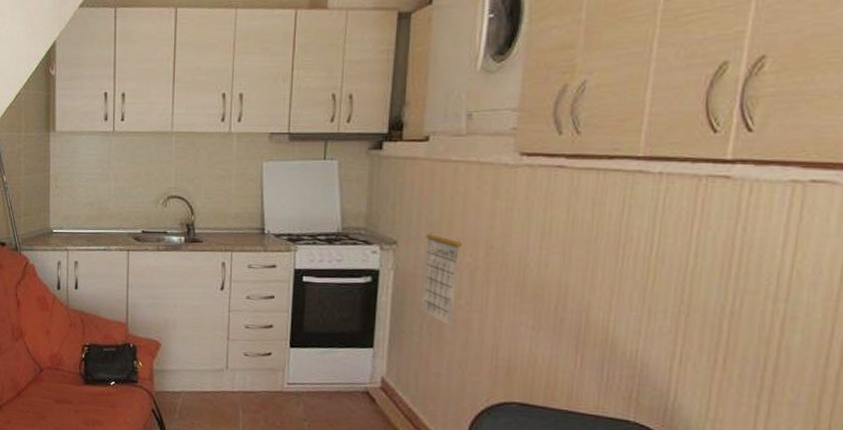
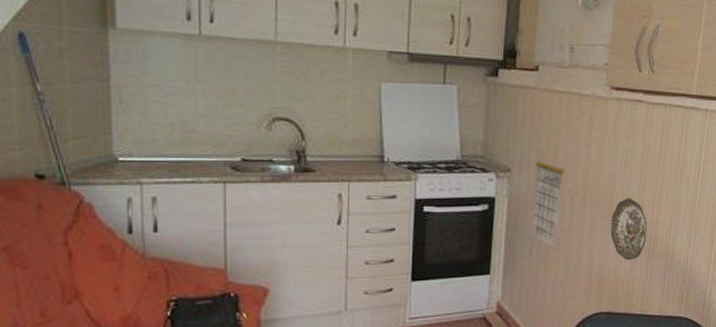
decorative plate: none [522,275,575,347] -> present [610,198,647,261]

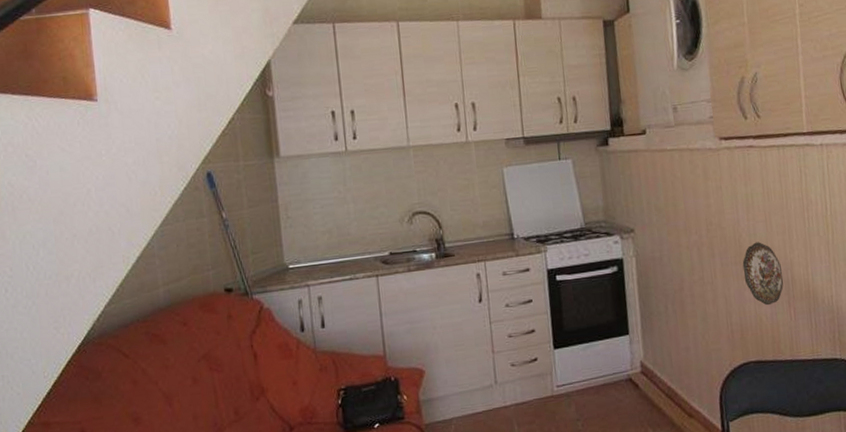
calendar: present [531,159,565,248] -> none [657,216,691,301]

